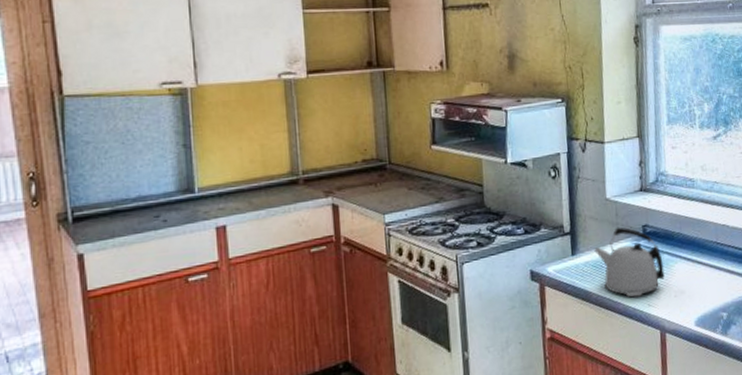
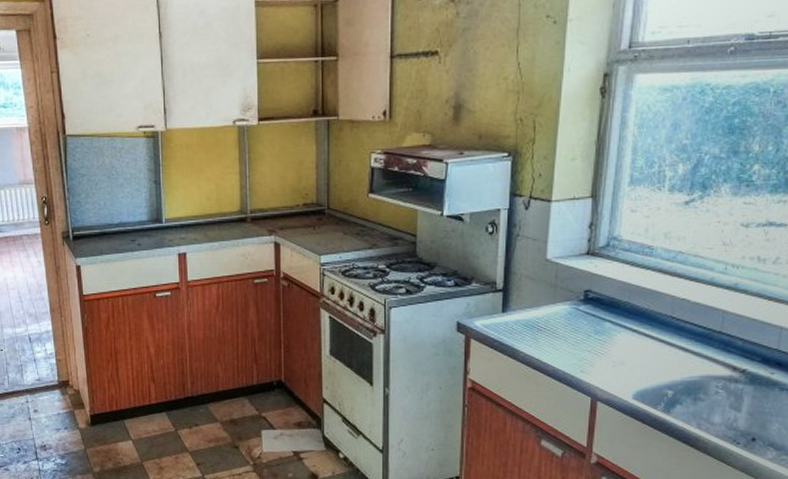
kettle: present [593,227,665,298] -> none [525,289,604,361]

